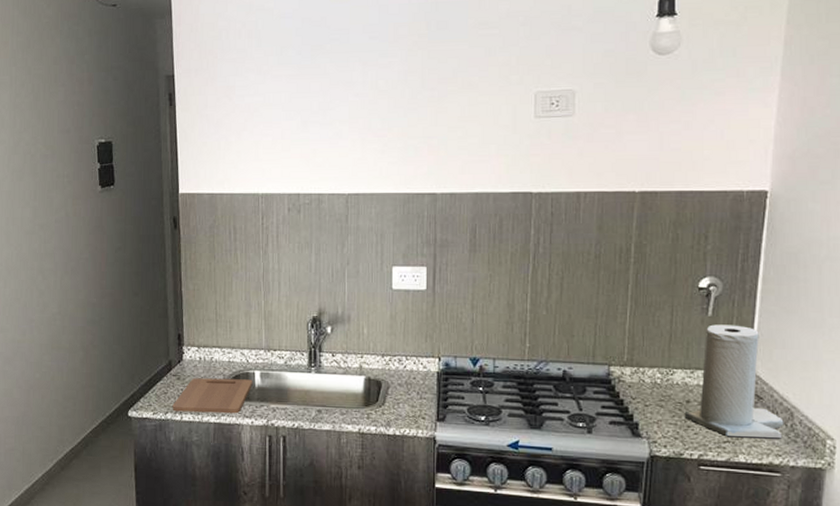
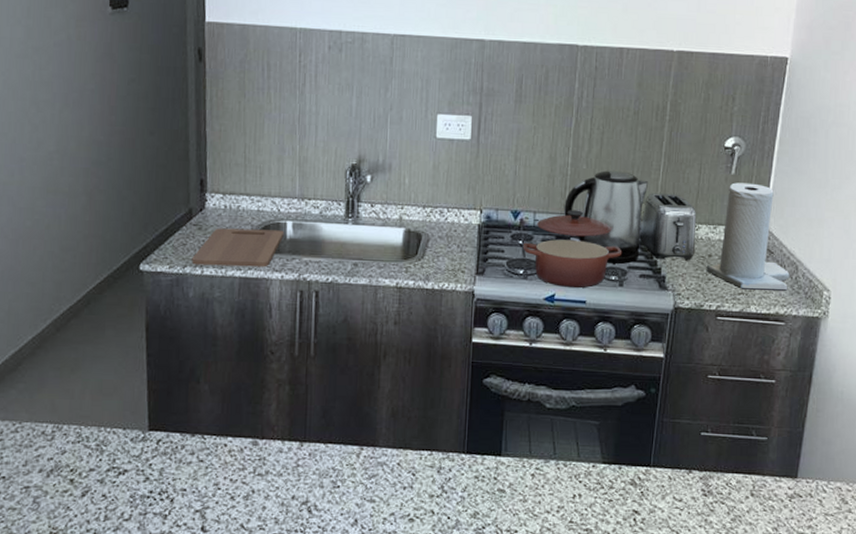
saucepan: none [483,356,589,435] -> present [522,210,623,289]
kettle: none [525,316,615,411] -> present [564,170,649,265]
toaster: none [607,337,671,406] -> present [639,193,697,260]

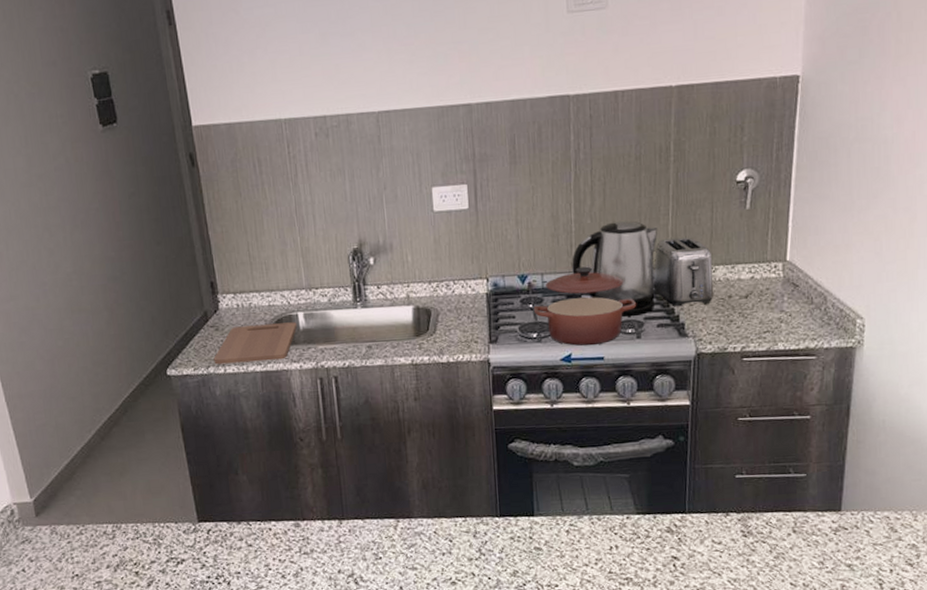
paper towel: present [706,182,790,292] -> none [727,215,818,328]

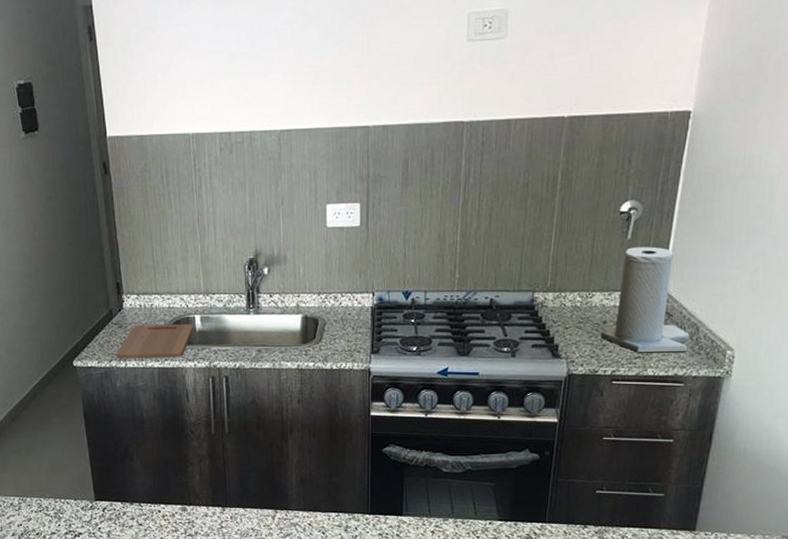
saucepan: present [533,266,637,347] -> none [415,286,514,362]
kettle: present [572,221,658,317] -> none [454,245,540,337]
toaster: present [653,237,713,306] -> none [531,263,591,328]
paper towel: none [727,215,818,328] -> present [600,246,690,354]

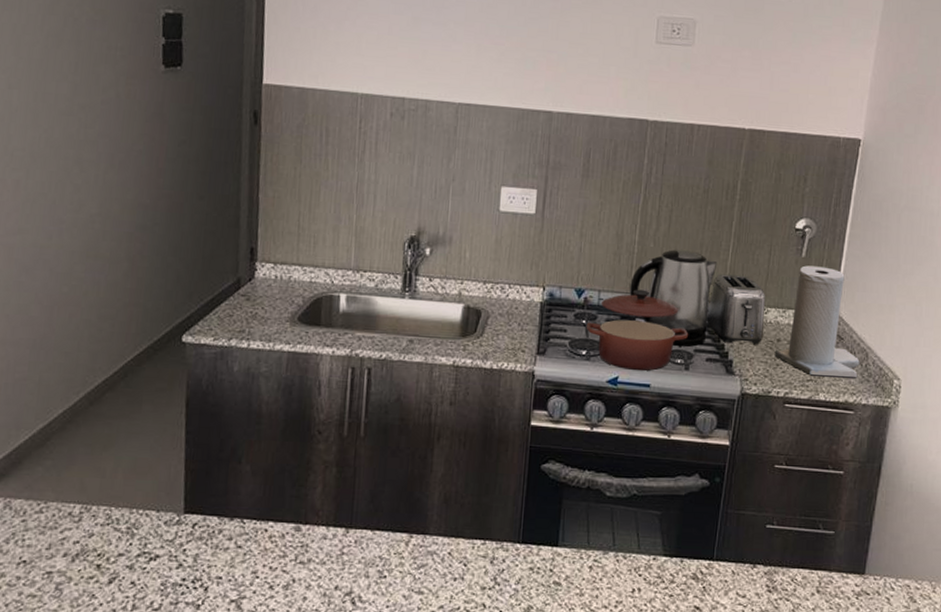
cutting board: present [116,324,194,359] -> none [238,299,337,342]
saucepan: none [415,286,514,362] -> present [586,289,689,372]
kettle: none [454,245,540,337] -> present [630,249,718,347]
toaster: none [531,263,591,328] -> present [707,274,766,344]

